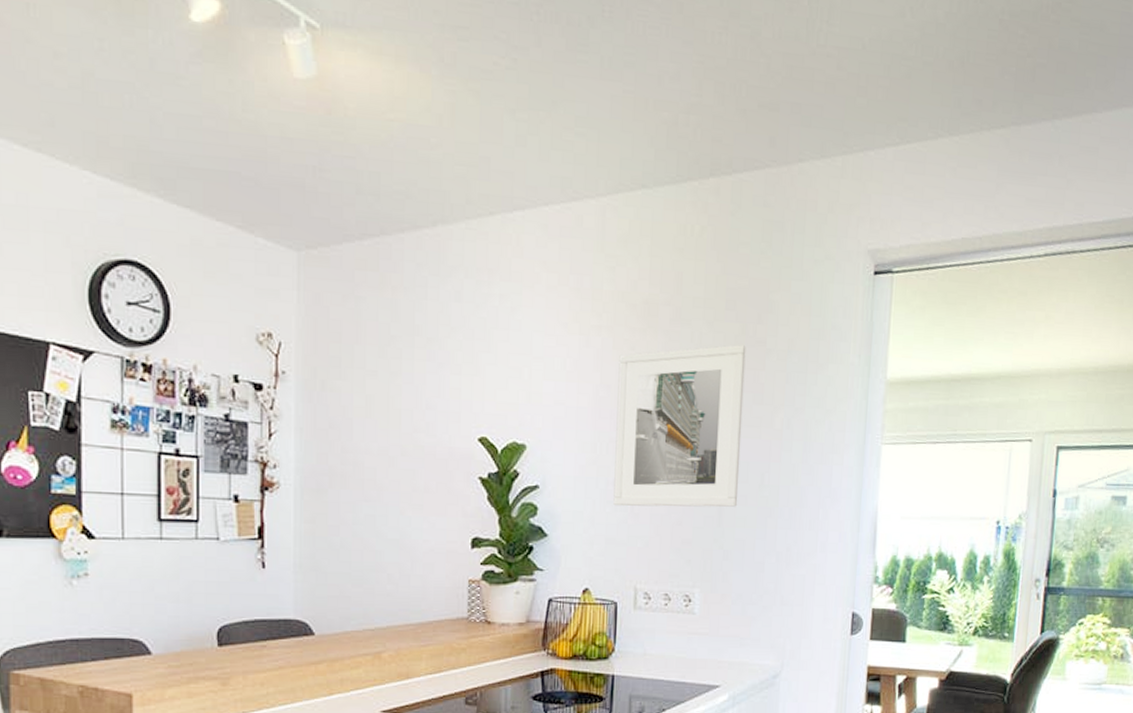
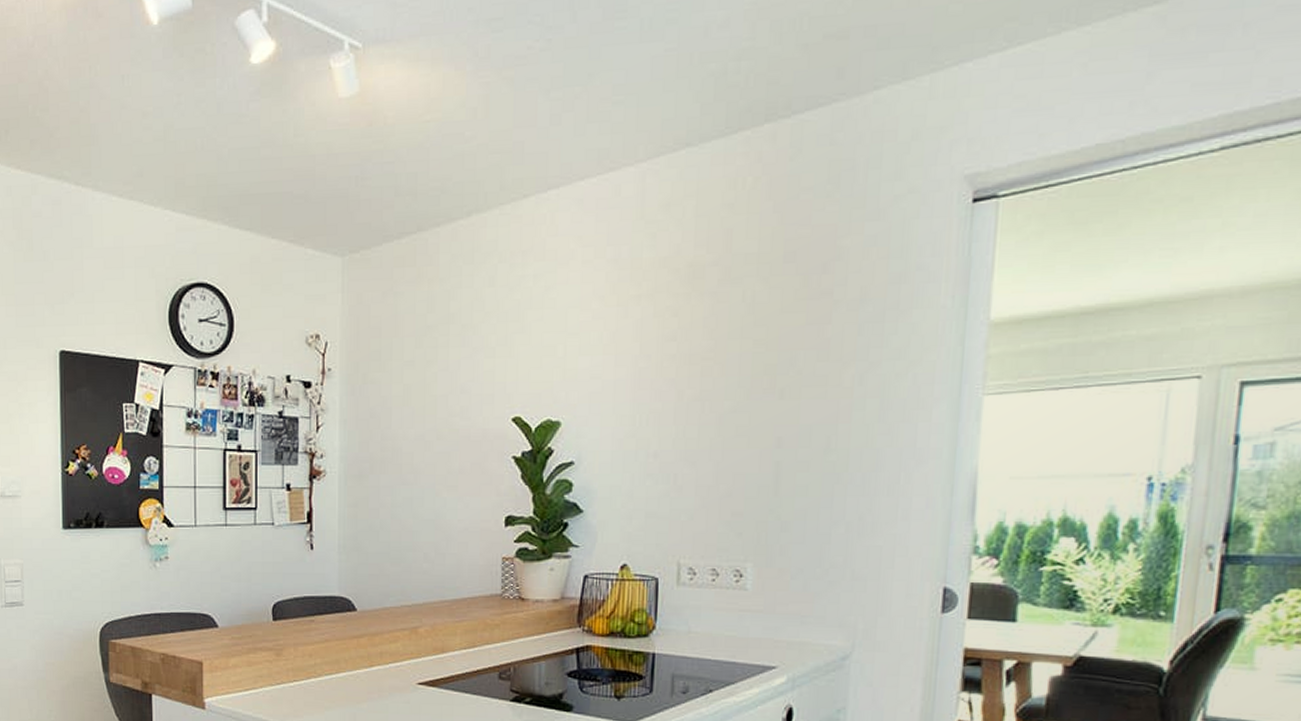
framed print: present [613,345,746,507] -> none [654,299,808,479]

